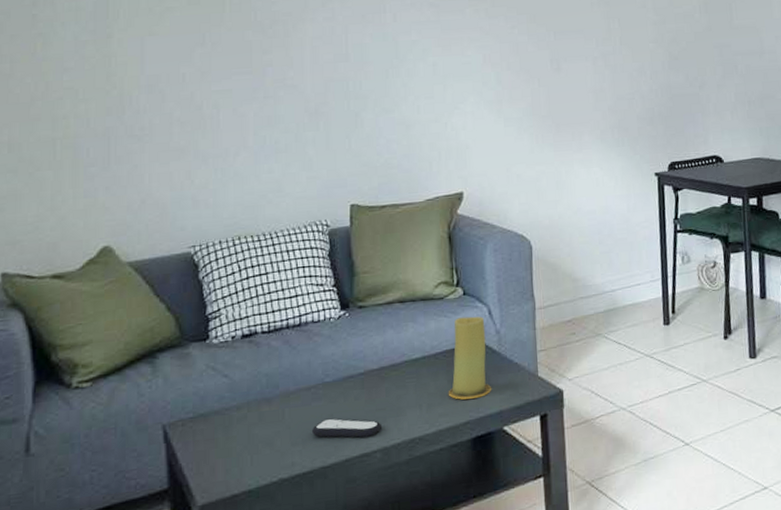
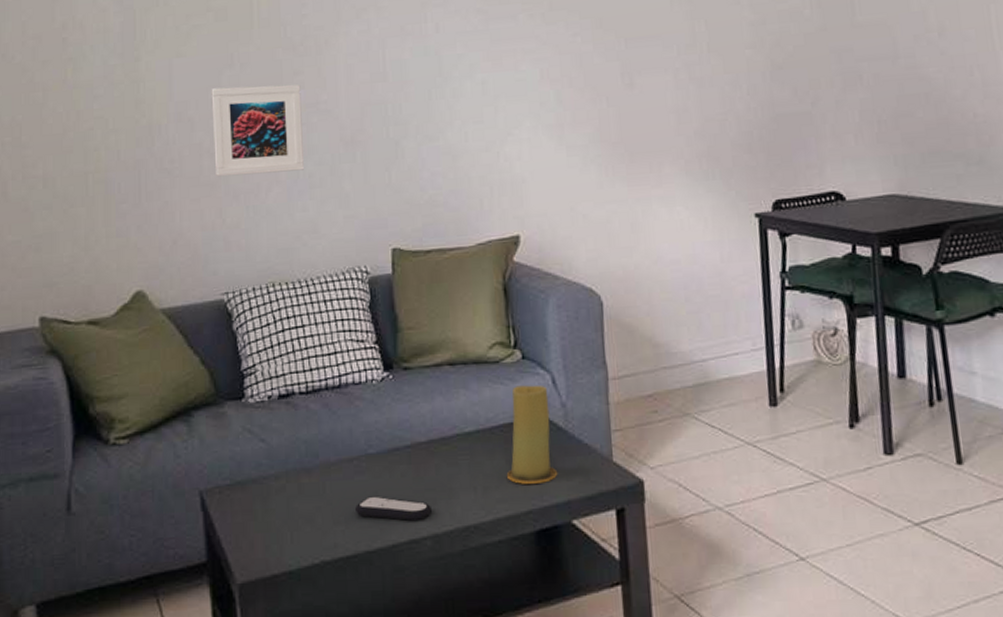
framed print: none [183,62,270,143] -> present [211,84,304,177]

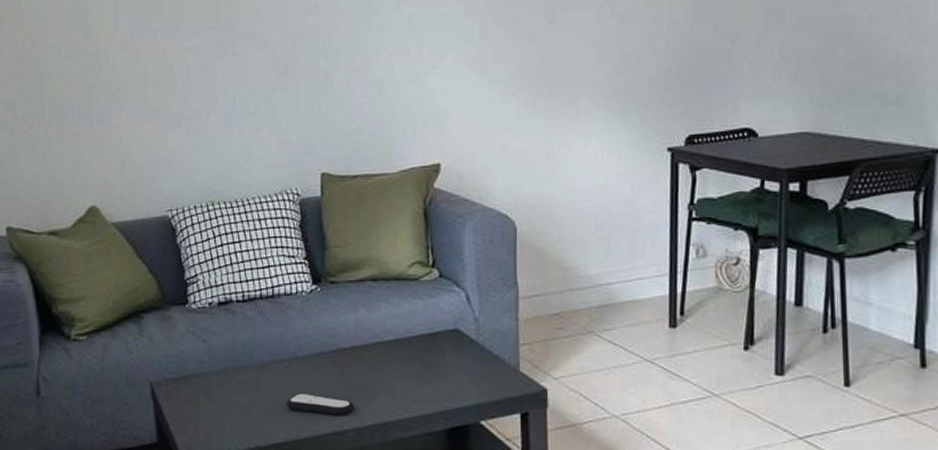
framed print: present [211,84,304,177] -> none [153,16,240,103]
candle: present [507,385,558,484] -> none [423,301,469,388]

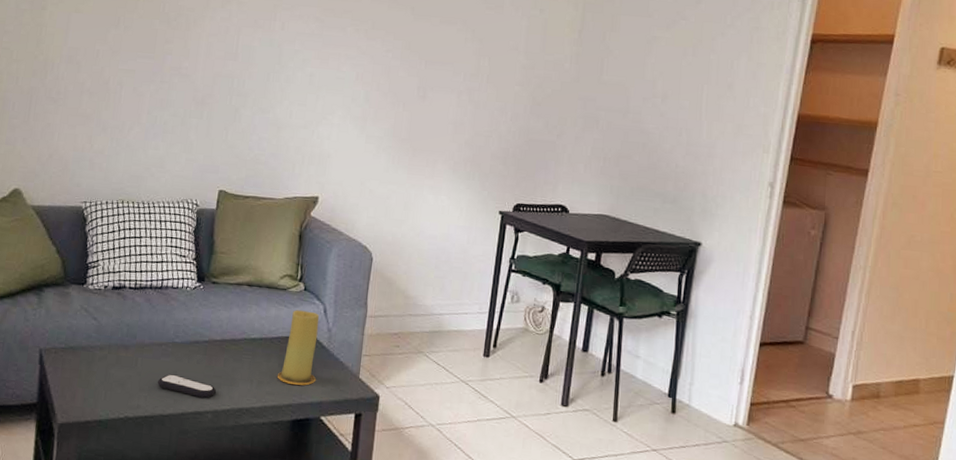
candle: none [423,301,469,388] -> present [278,310,320,386]

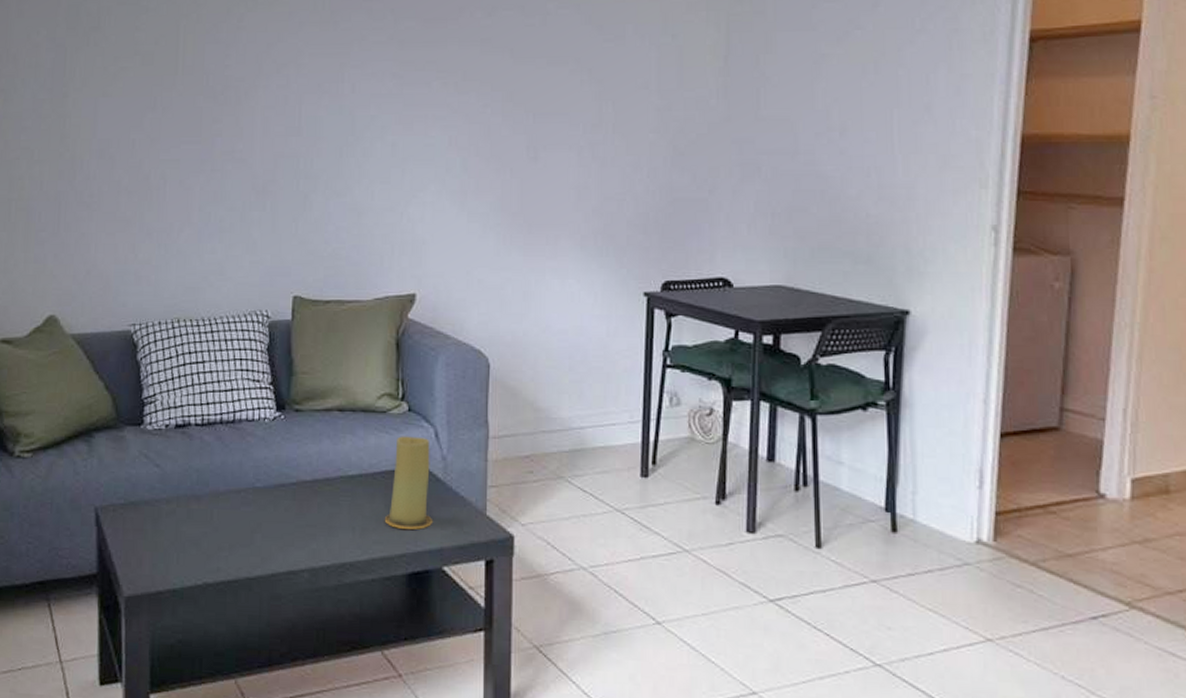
remote control: present [157,374,216,399] -> none [238,527,311,554]

